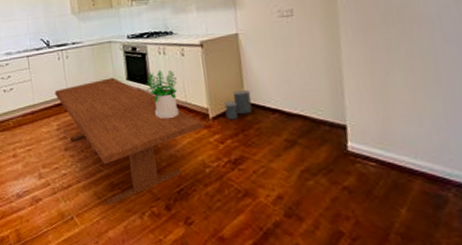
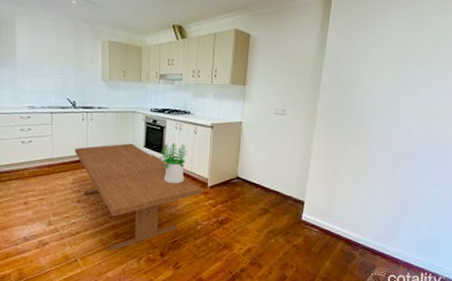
laundry hamper: present [224,90,252,120] -> none [221,167,243,190]

